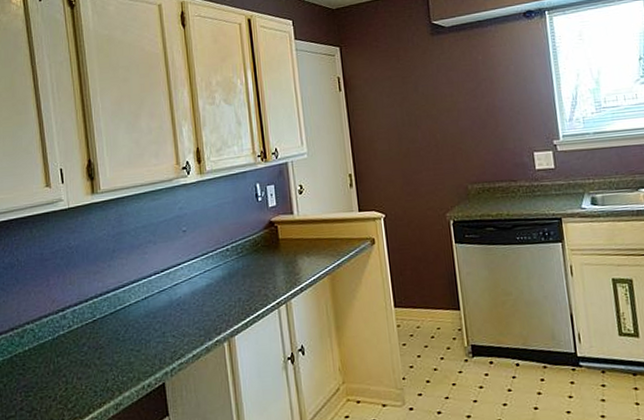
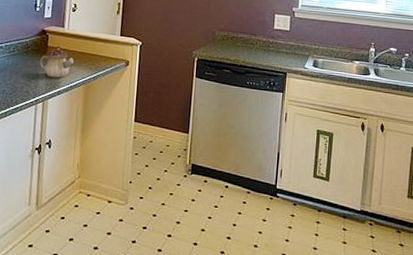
teapot: none [273,236,312,274] -> present [39,46,74,78]

